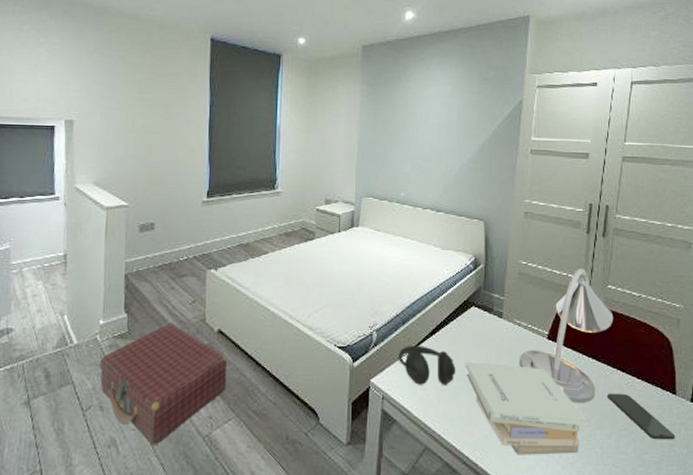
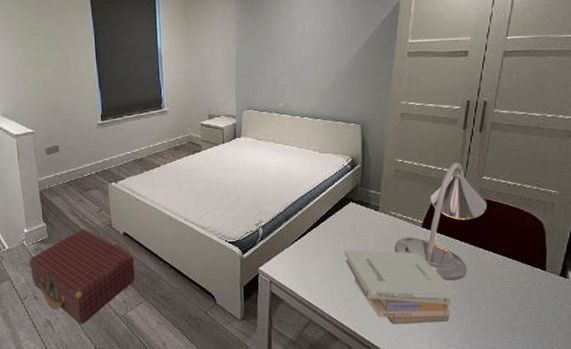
headphones: present [399,345,456,387] -> none [283,238,336,271]
phone: present [608,393,676,440] -> none [478,271,543,309]

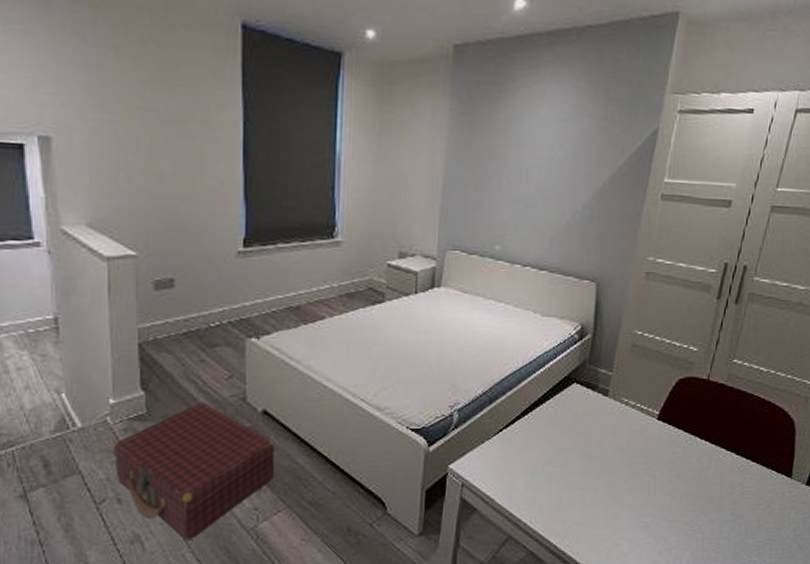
books: present [344,250,460,325] -> none [560,445,693,543]
table lamp: present [394,162,488,280] -> none [622,340,736,487]

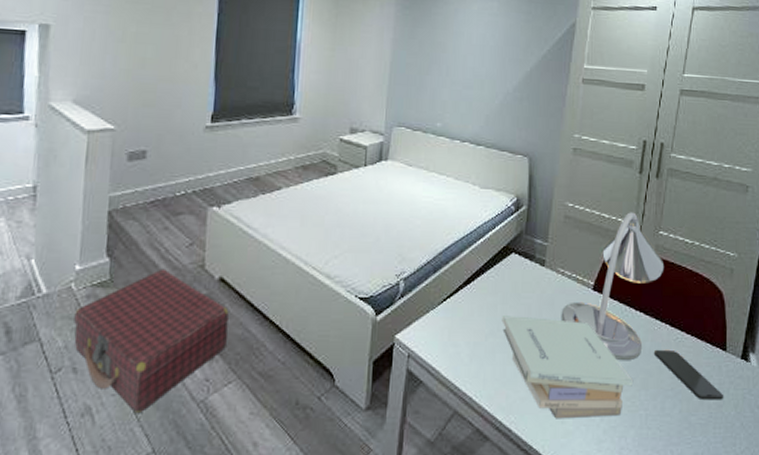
books: none [560,445,693,543] -> present [501,316,634,419]
table lamp: none [622,340,736,487] -> present [561,212,665,360]
phone: none [717,477,785,524] -> present [654,349,724,400]

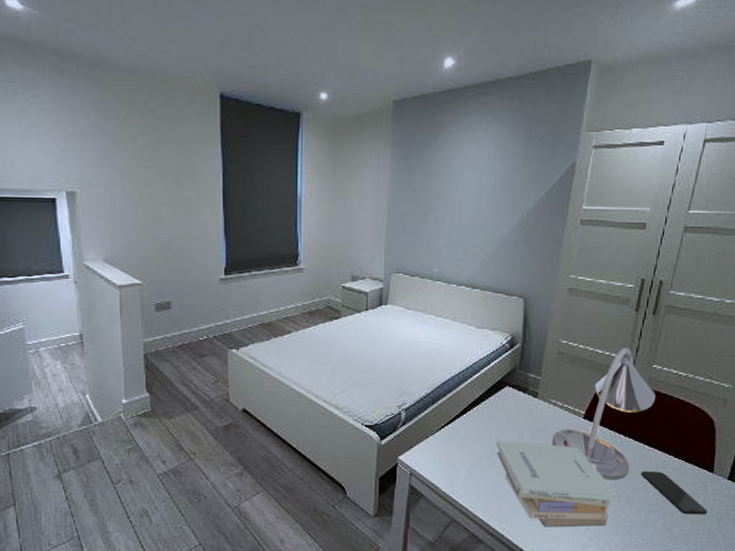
suitcase: present [74,268,229,414] -> none [126,402,252,516]

